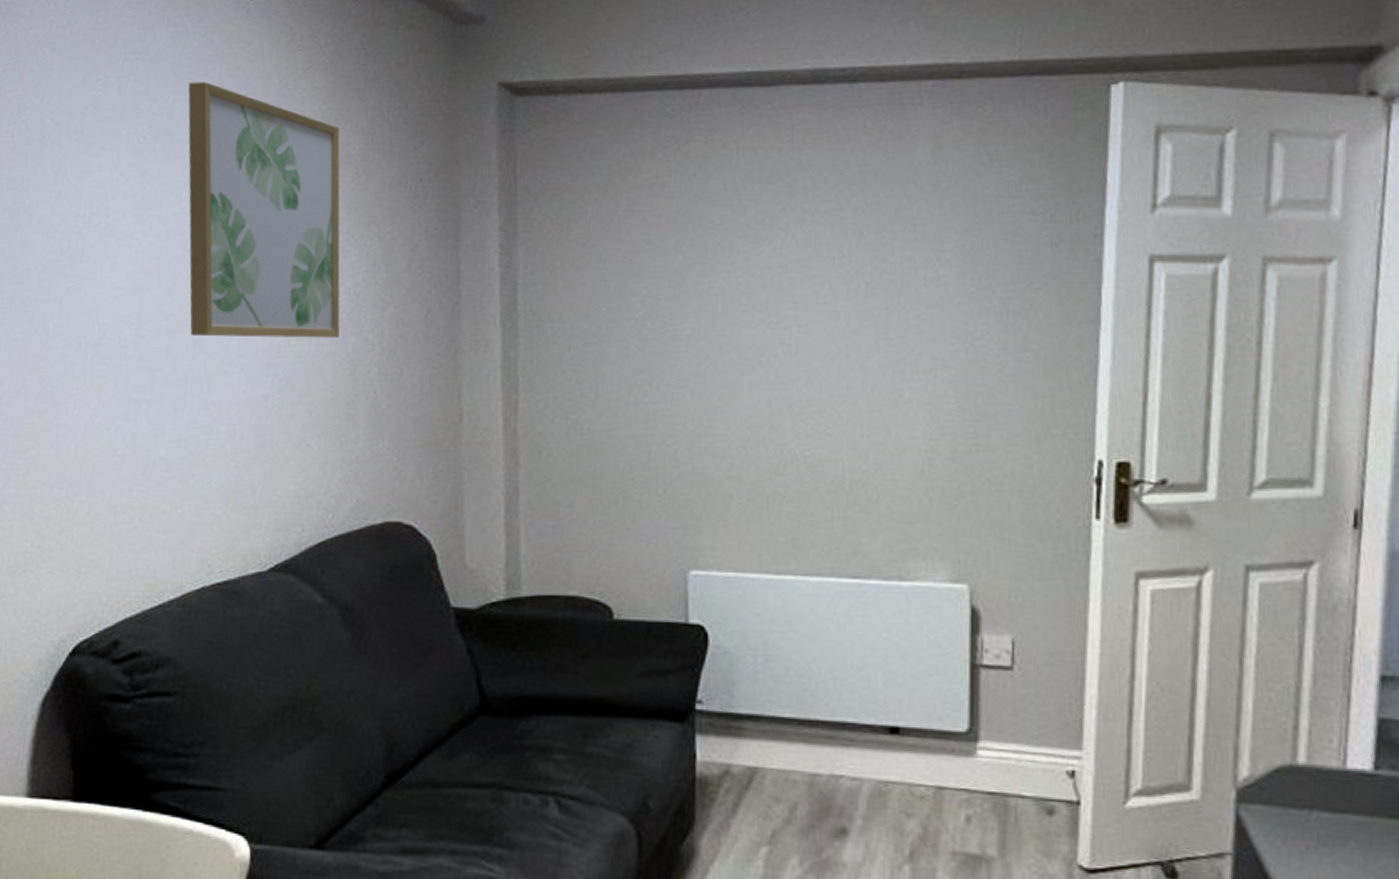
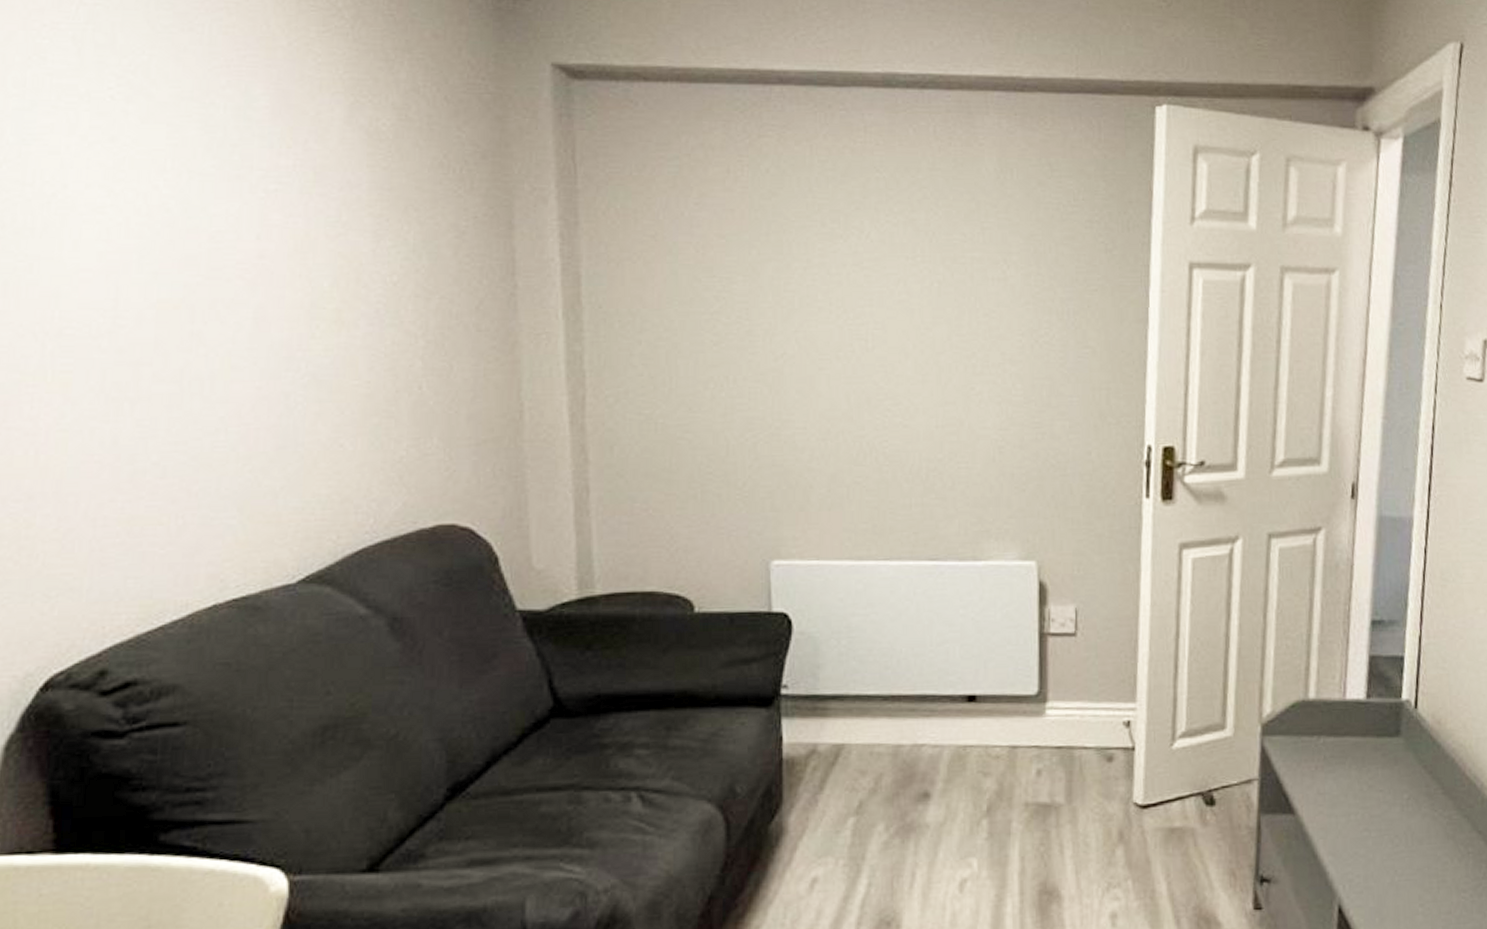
wall art: present [188,81,340,338] -> none [168,37,375,330]

